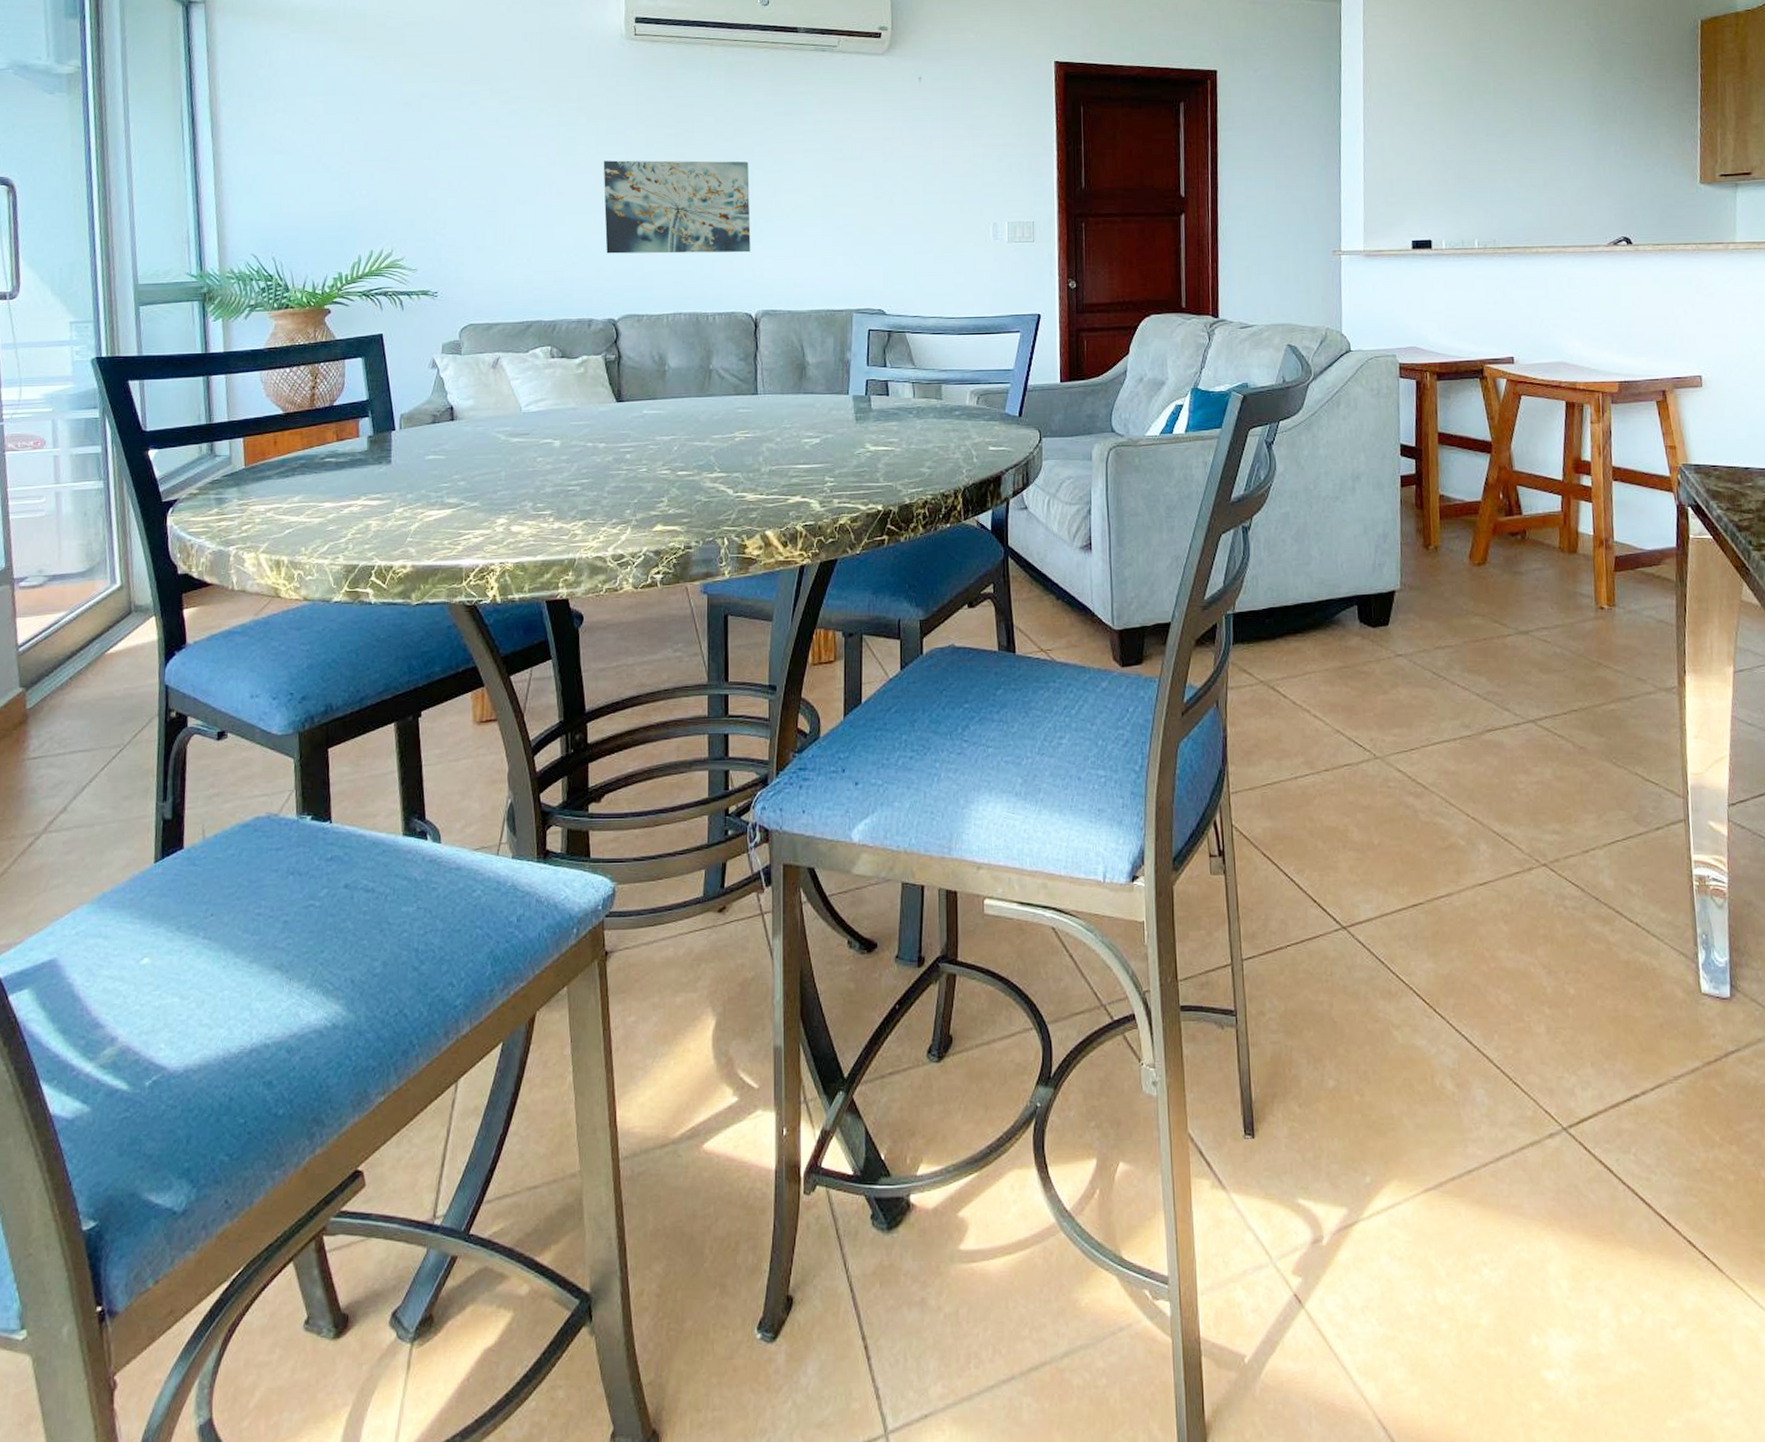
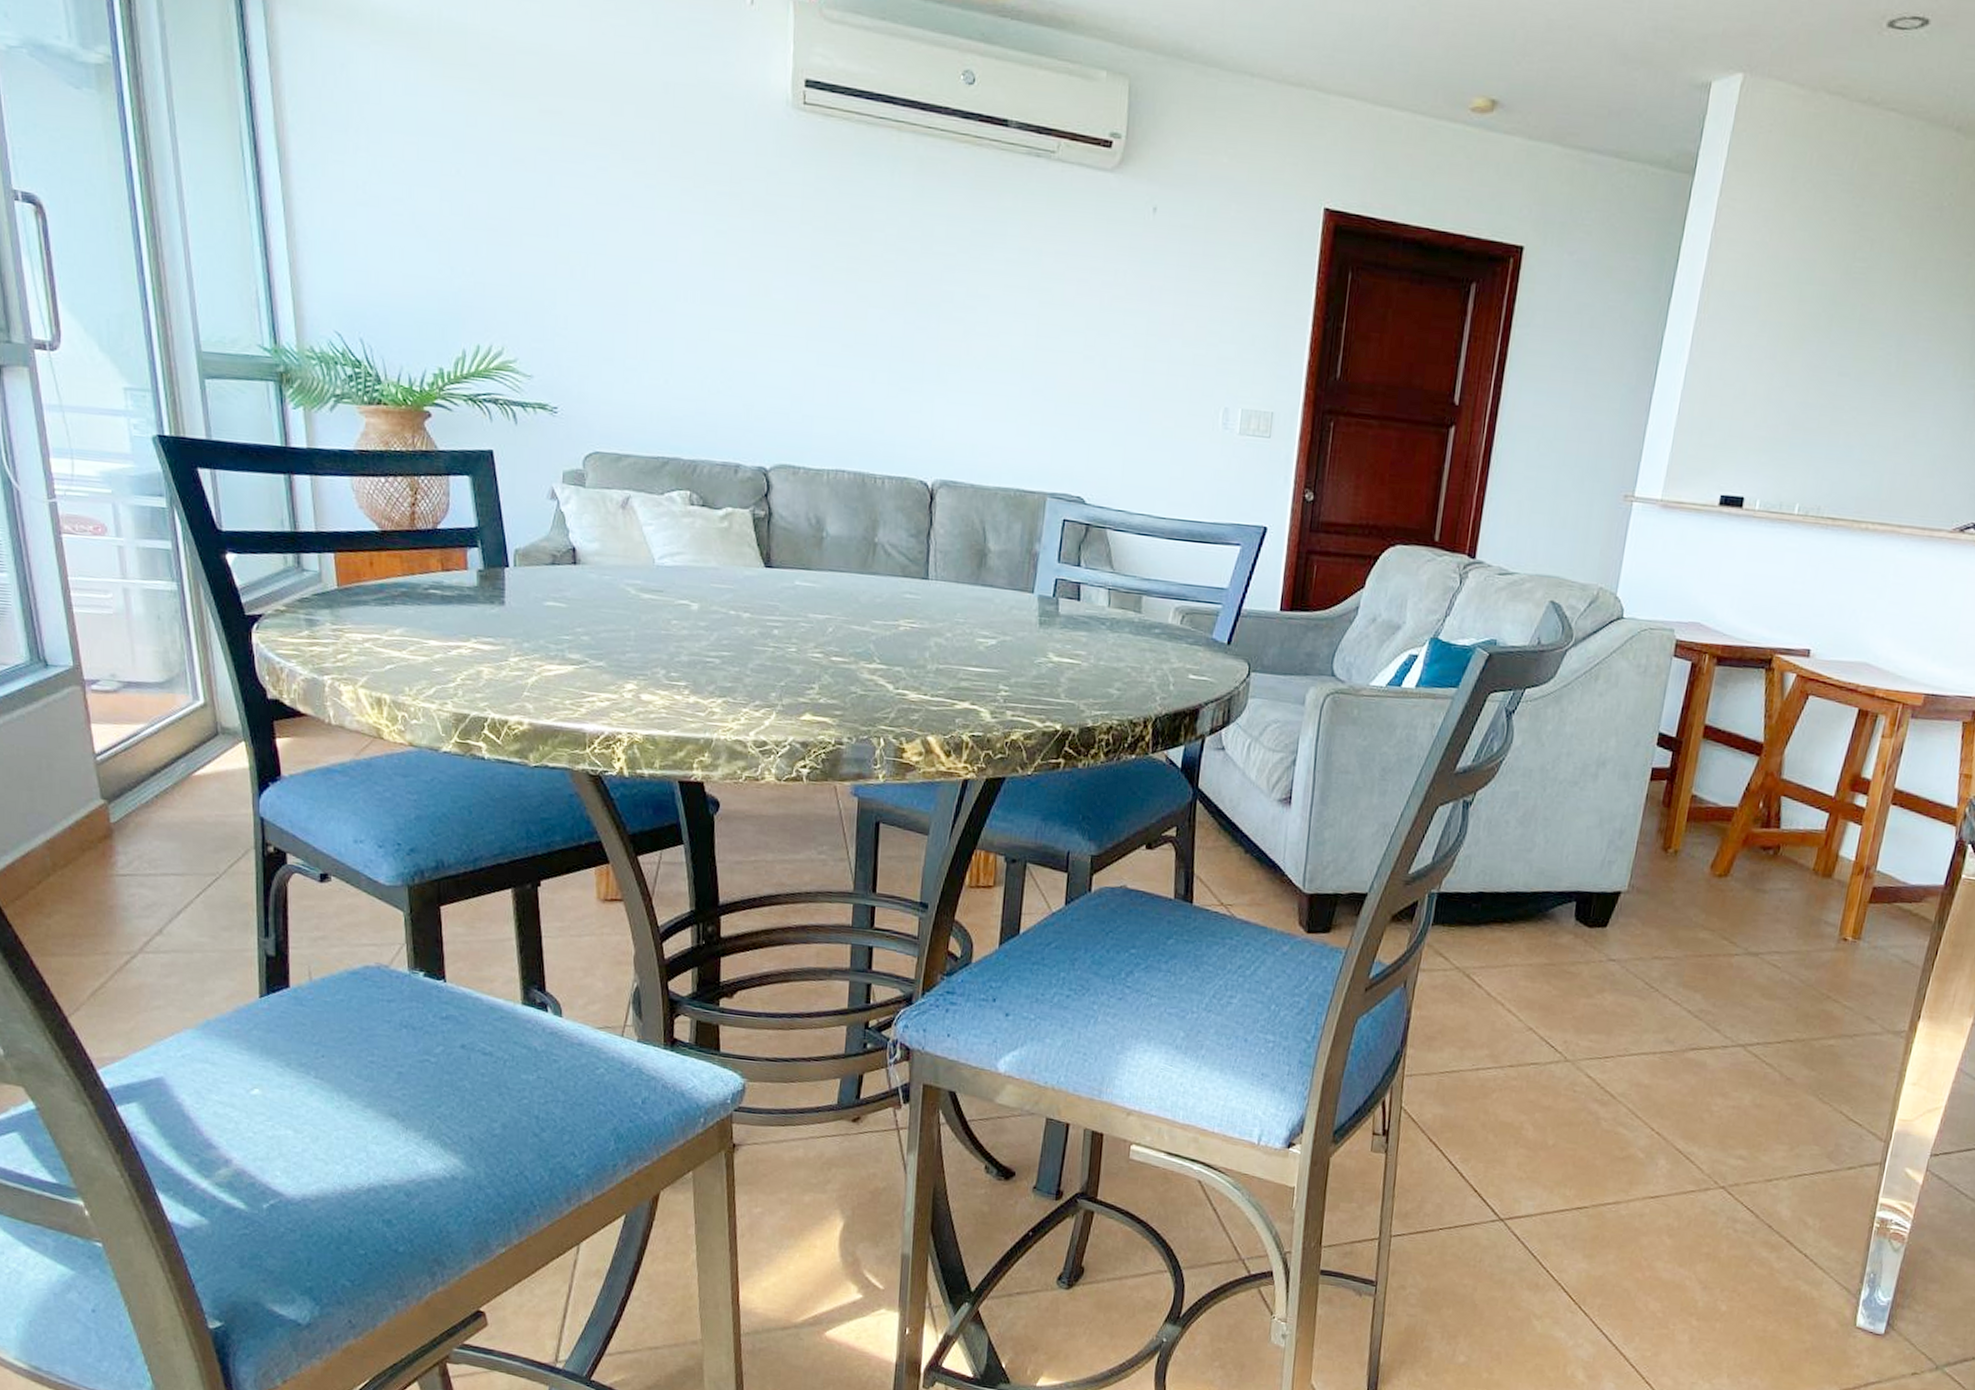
wall art: present [603,160,751,254] -> none [758,267,936,407]

